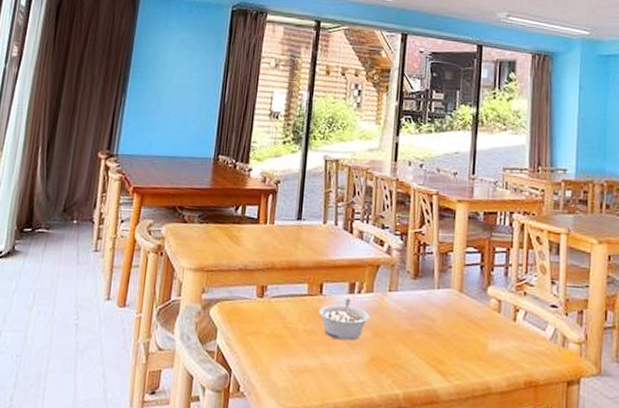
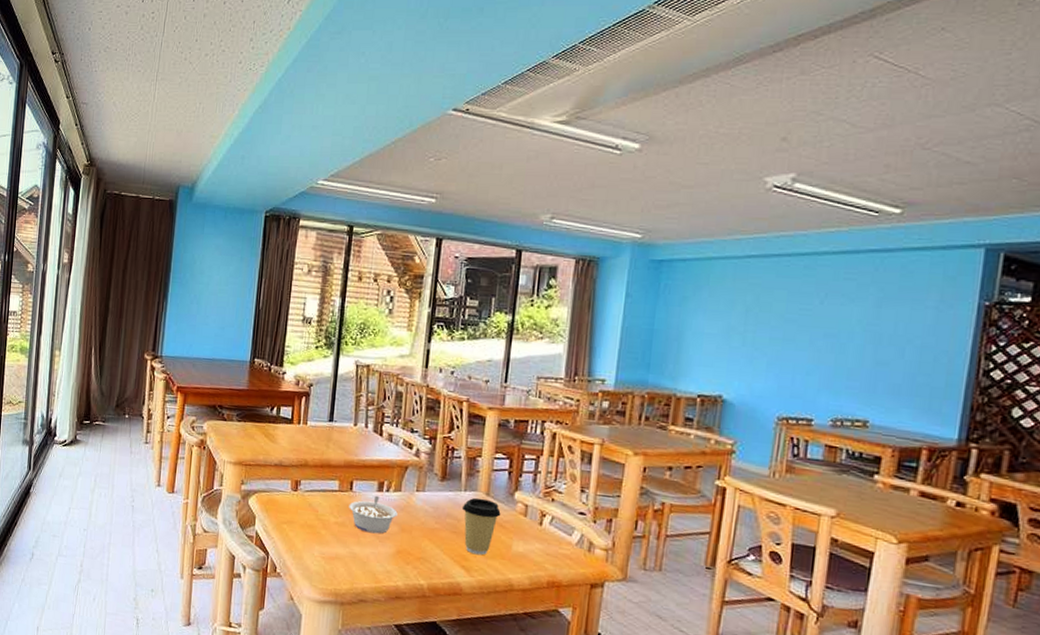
coffee cup: none [435,295,475,358] -> present [461,497,501,555]

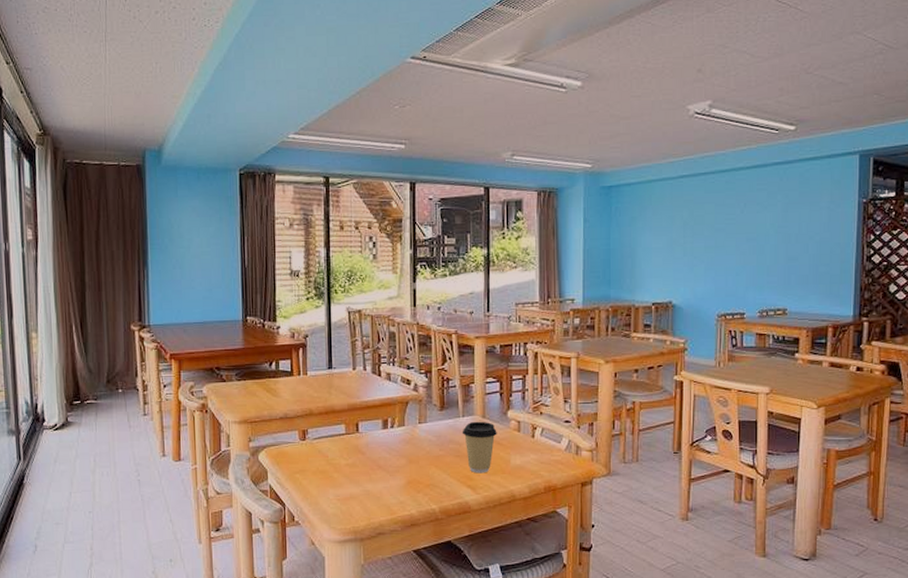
legume: present [349,495,398,534] -> none [357,433,404,469]

